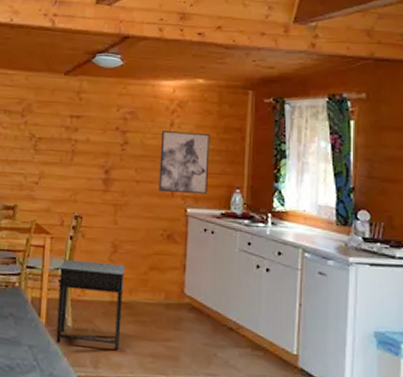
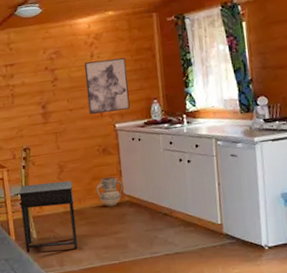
ceramic jug: none [152,268,185,307] -> present [96,176,123,207]

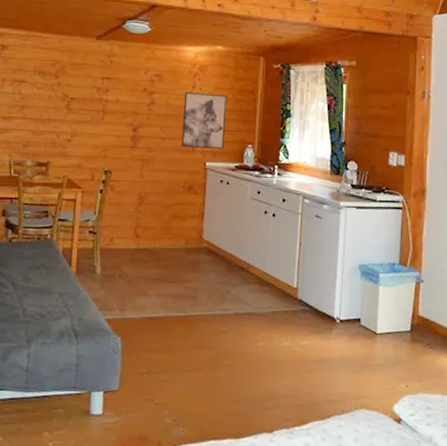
side table: present [18,181,78,253] -> none [85,211,151,294]
ceramic jug: present [96,176,123,207] -> none [174,217,204,251]

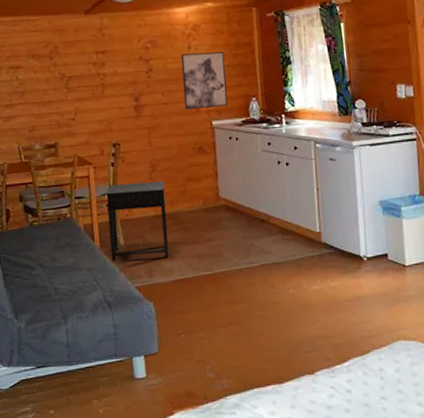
side table: none [85,211,151,294] -> present [105,181,169,261]

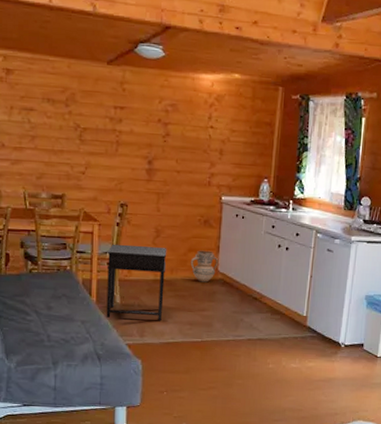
wall art: present [180,51,228,109] -> none [197,124,244,183]
ceramic jug: none [190,177,219,211] -> present [190,250,219,283]

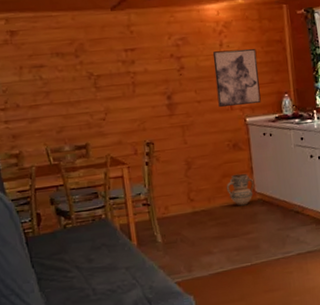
side table: present [106,244,167,321] -> none [140,178,207,259]
wall art: none [197,124,244,183] -> present [212,48,261,107]

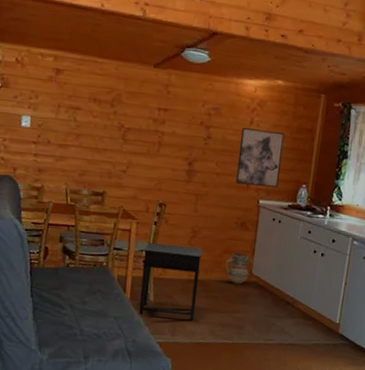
side table: none [140,178,207,259] -> present [139,242,203,321]

